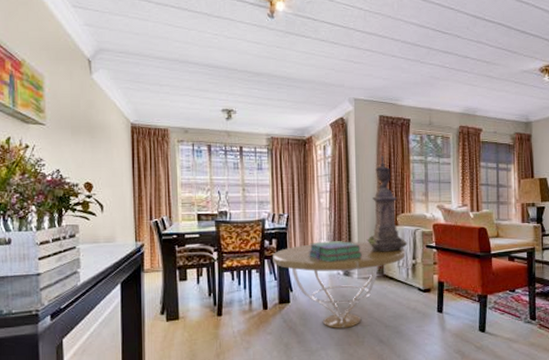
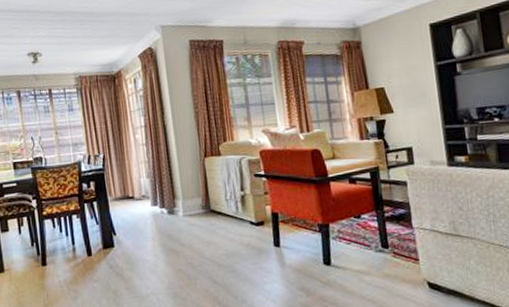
coffee table: present [273,242,406,328] -> none [92,176,233,272]
stack of books: present [308,241,363,263] -> none [128,177,186,202]
decorative urn: present [366,155,408,252] -> none [188,82,234,187]

